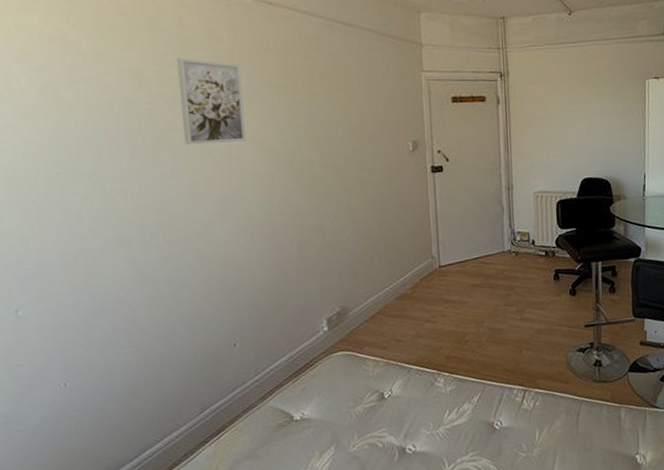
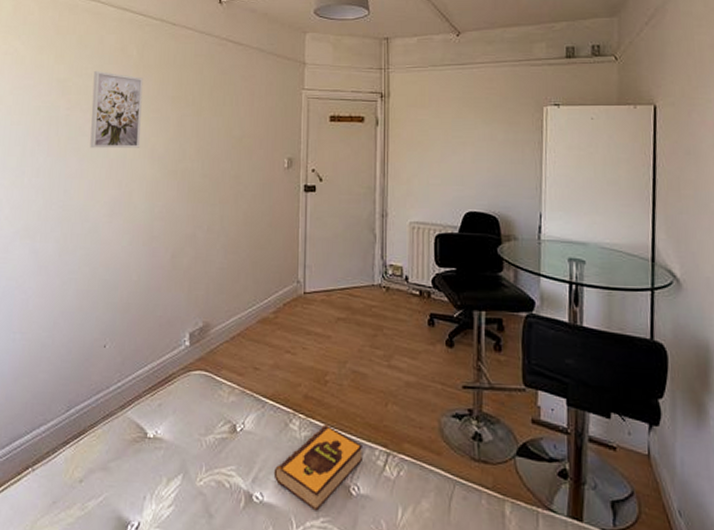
hardback book: none [423,376,504,449] -> present [273,424,364,511]

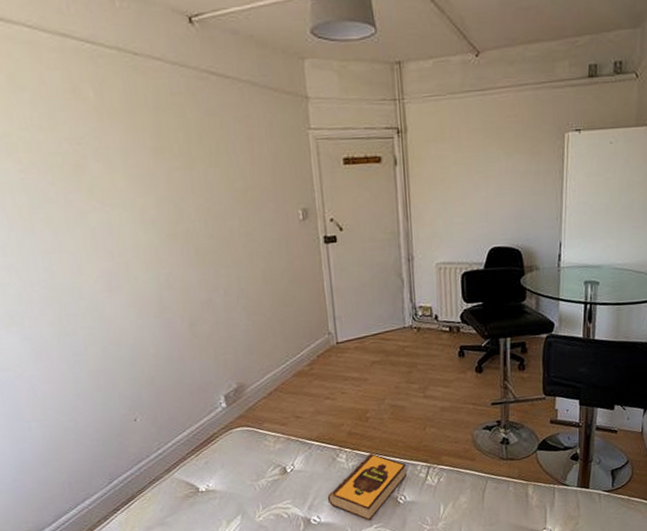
wall art: present [90,71,143,149] -> none [42,120,125,217]

